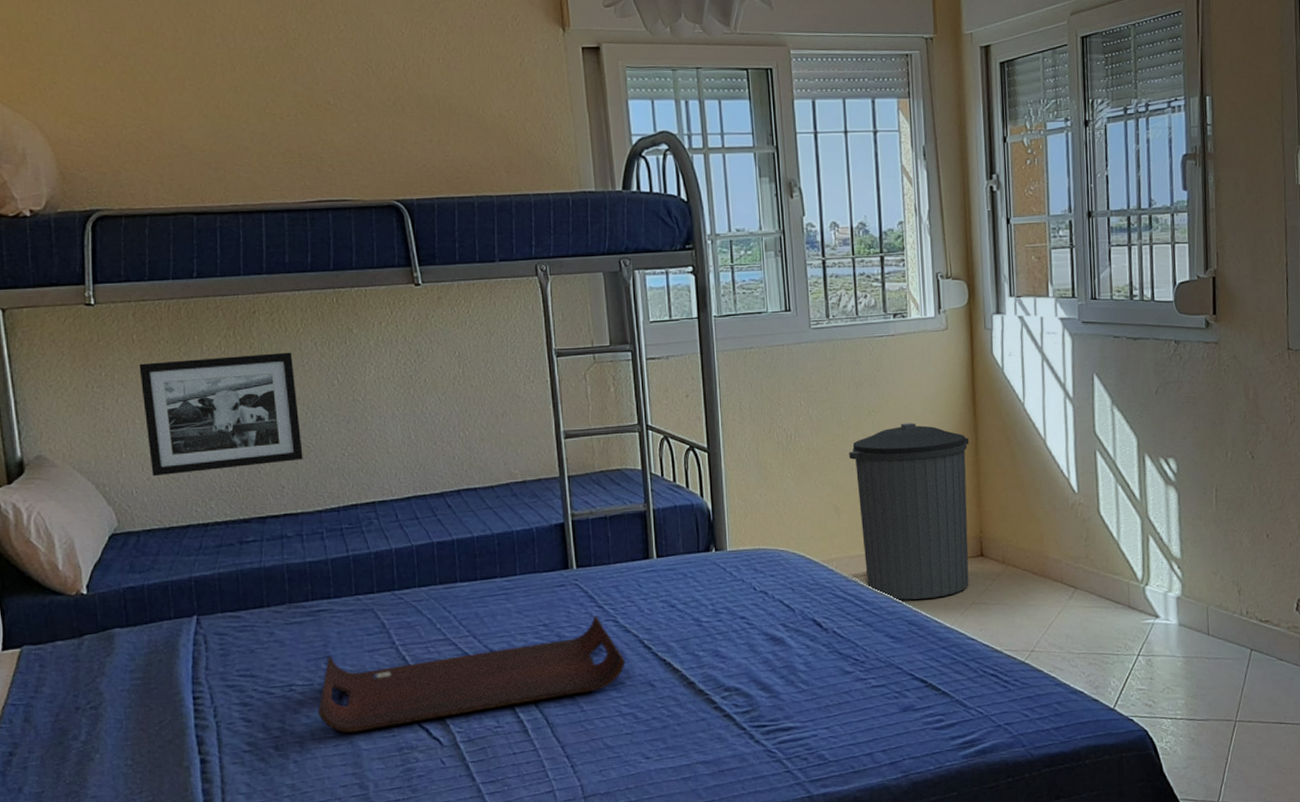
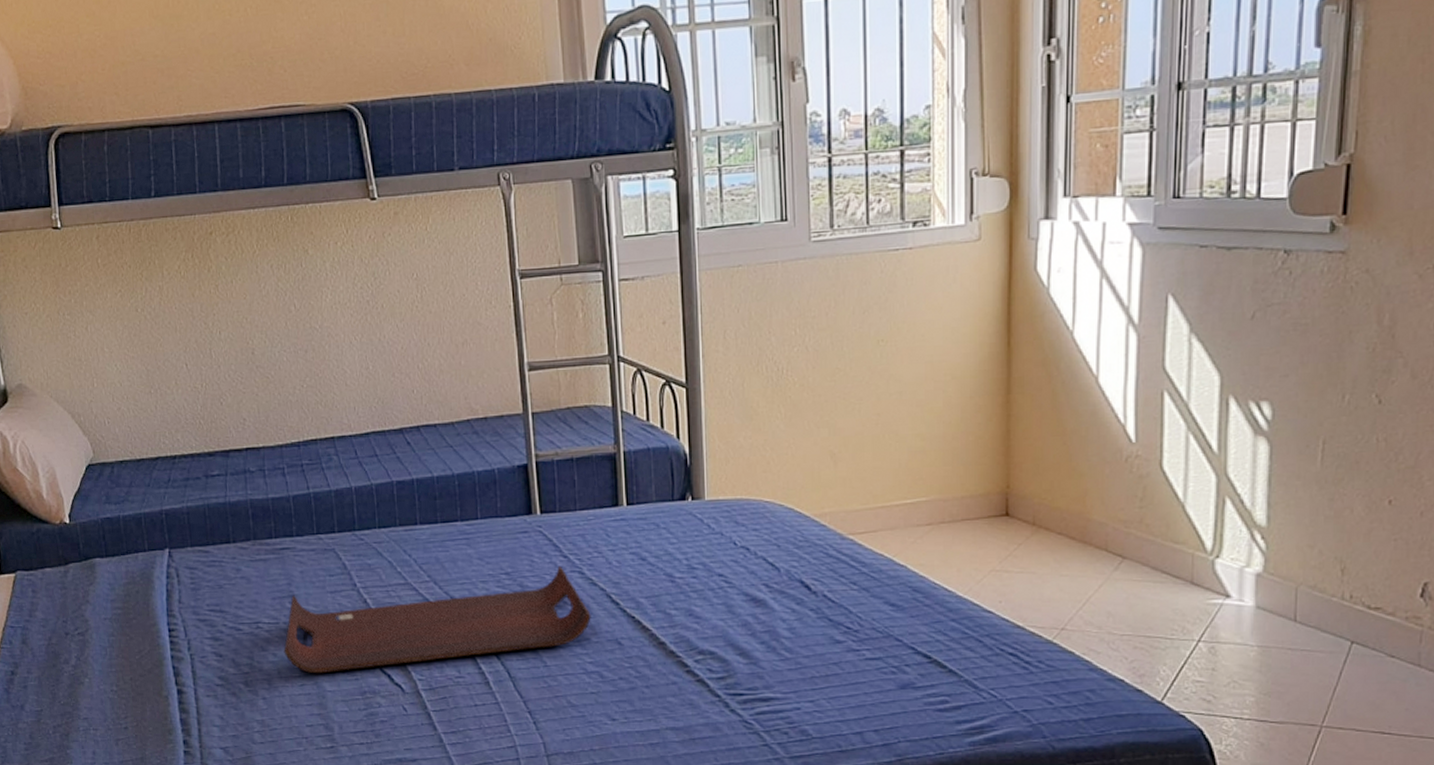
picture frame: present [139,352,303,477] -> none [105,276,263,407]
trash can: present [849,422,970,600] -> none [851,354,1000,563]

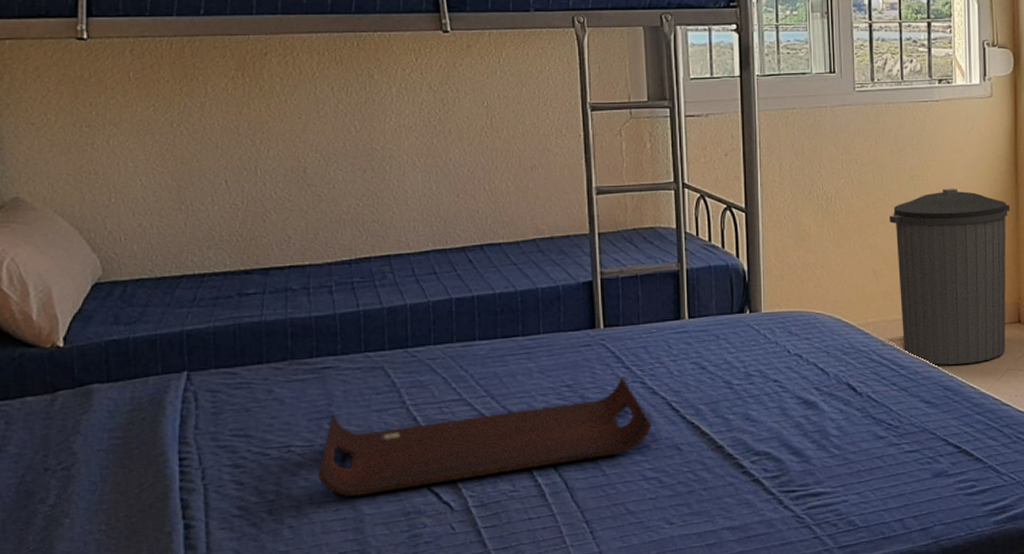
trash can: none [851,354,1000,563] -> present [889,188,1011,365]

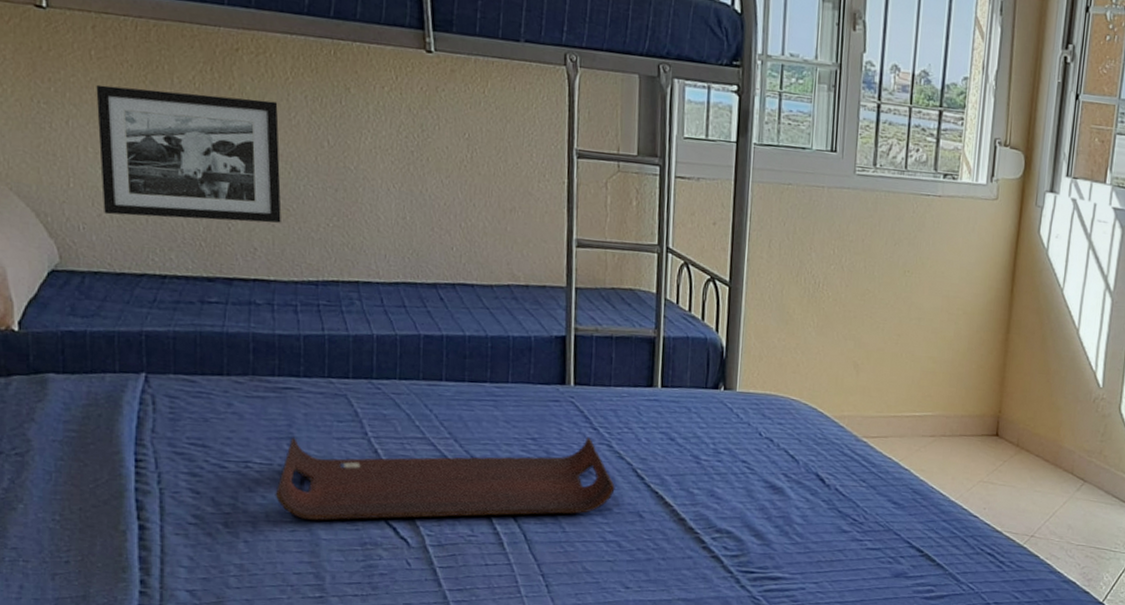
picture frame: none [135,97,313,223] -> present [96,84,282,223]
trash can: present [889,188,1011,365] -> none [876,289,1002,471]

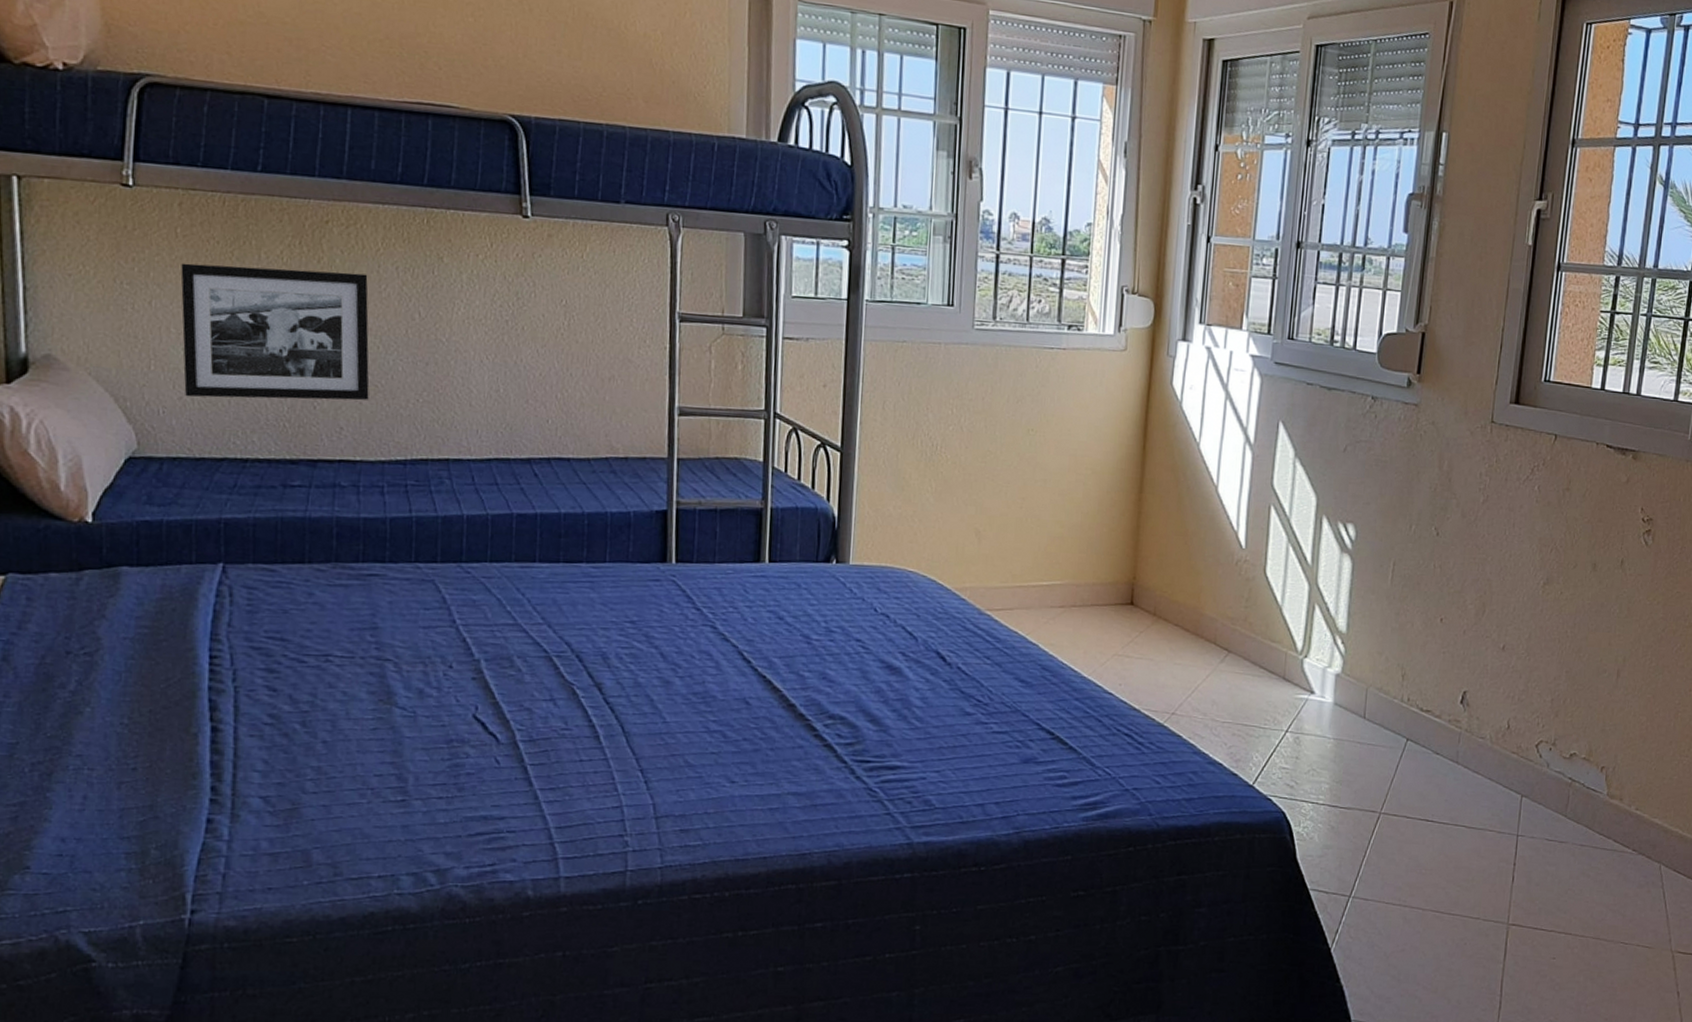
serving tray: present [275,437,615,521] -> none [356,618,720,718]

